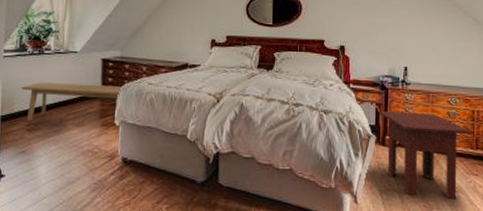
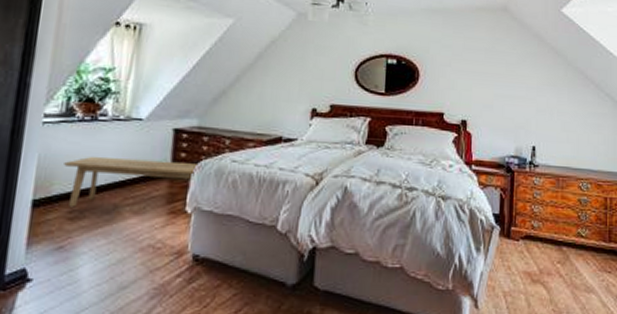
side table: present [379,111,471,199] -> none [504,197,603,301]

